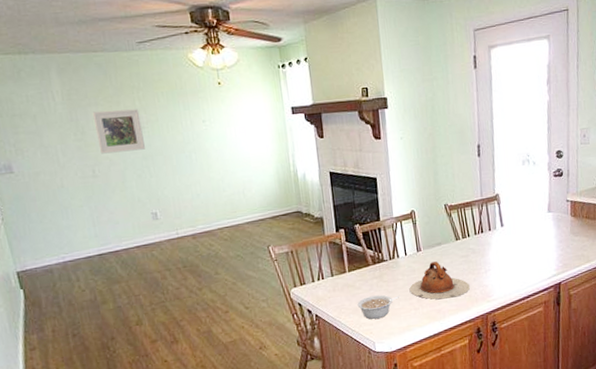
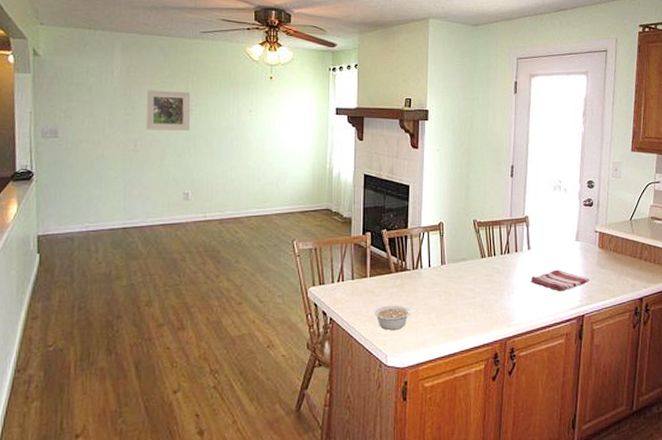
teapot: present [409,261,470,300] -> none [429,277,491,318]
dish towel: none [506,242,564,264] -> present [531,269,589,292]

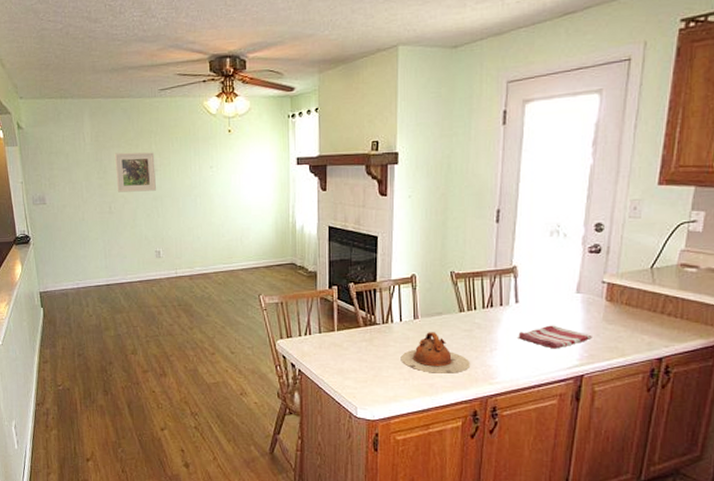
legume: present [374,305,419,330] -> none [343,359,390,383]
teapot: none [429,277,491,318] -> present [400,332,470,374]

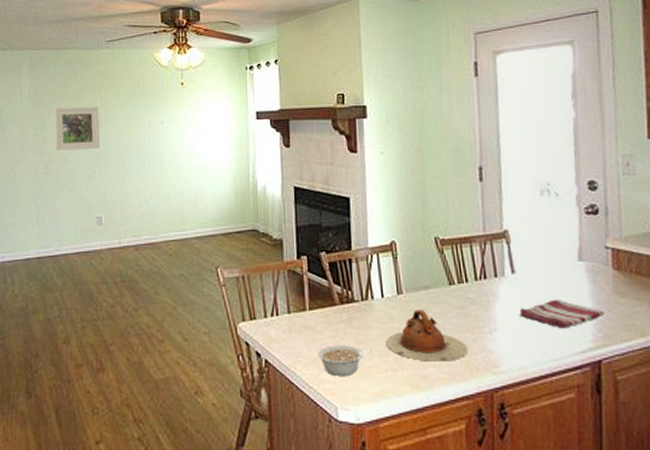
legume: none [343,359,390,383] -> present [317,345,373,376]

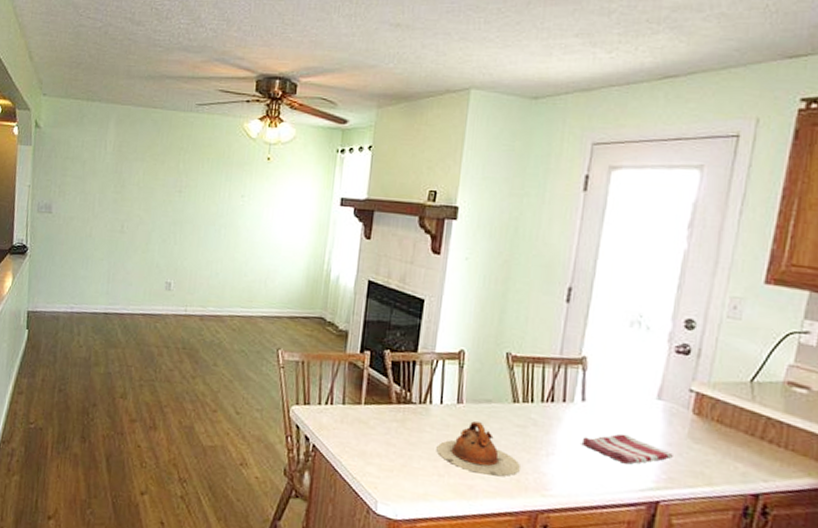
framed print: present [54,106,99,151] -> none [133,167,181,214]
legume: present [317,345,373,376] -> none [366,441,423,473]

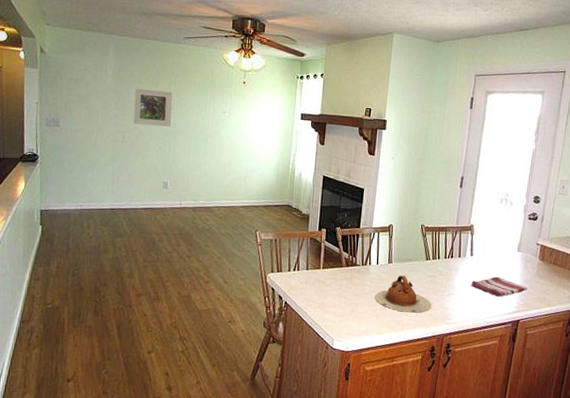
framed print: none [133,167,181,214] -> present [133,88,173,127]

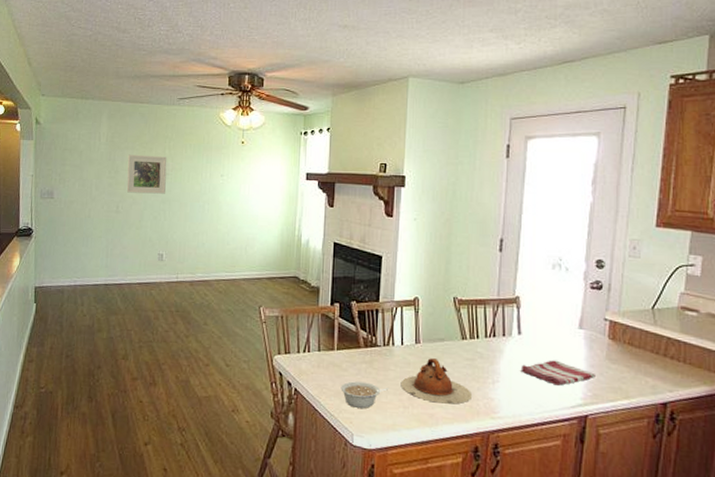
legume: none [324,295,365,318] -> present [340,381,389,408]

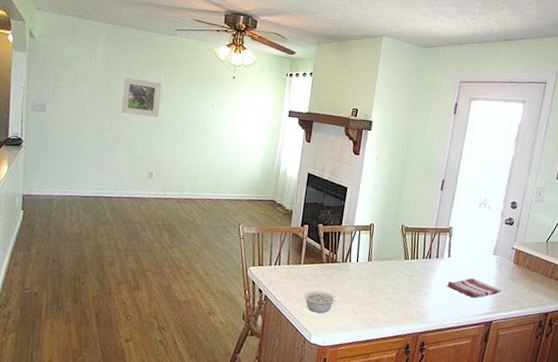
teapot: present [400,358,472,404] -> none [353,274,408,311]

